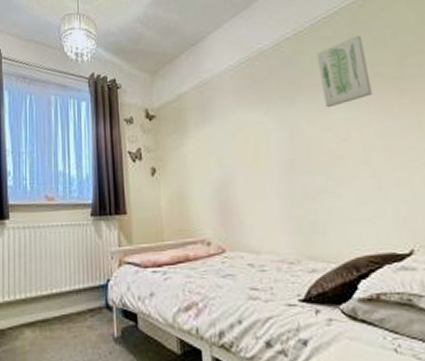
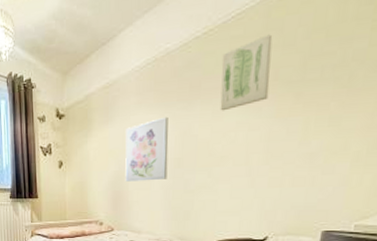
wall art: none [226,115,281,189] -> present [125,116,169,182]

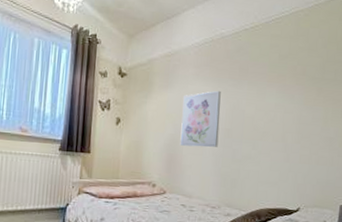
wall art: present [220,34,273,111] -> none [262,39,301,93]

